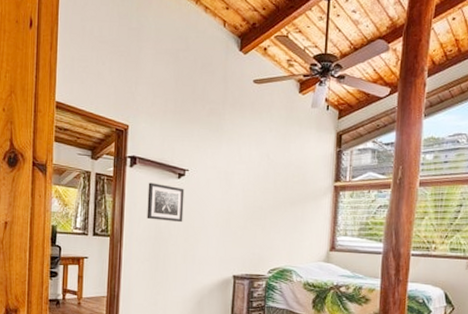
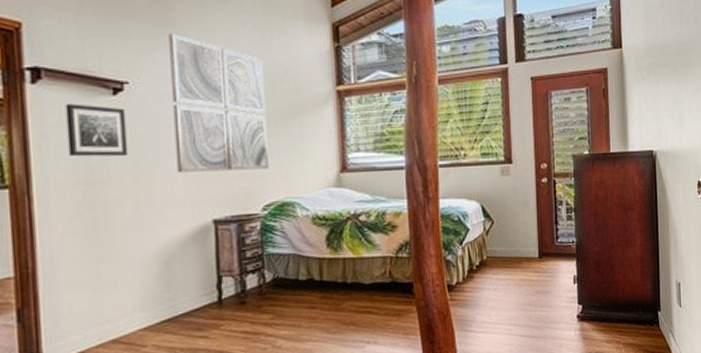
wall art: none [213,136,281,242] -> present [169,34,269,173]

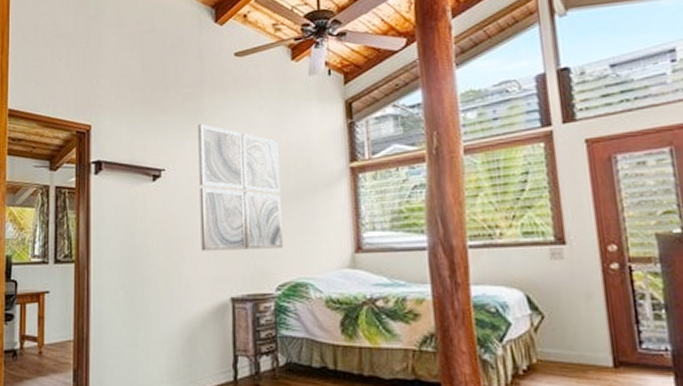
wall art: present [65,103,128,157] -> none [117,190,162,236]

